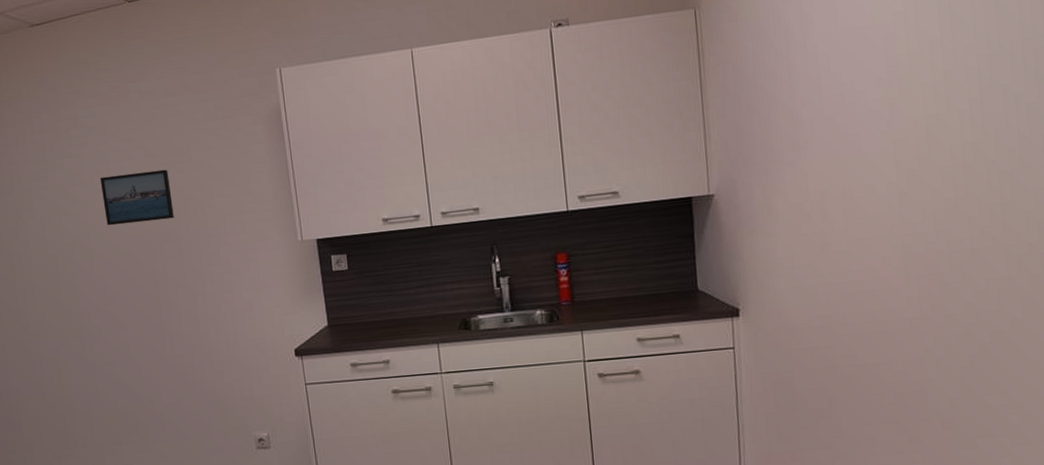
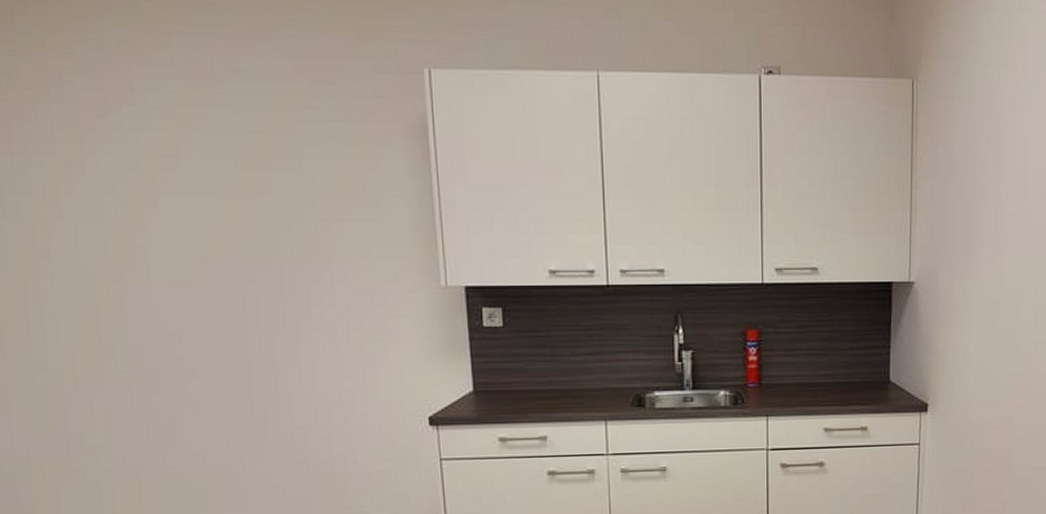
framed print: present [99,169,174,226] -> none [165,175,273,241]

